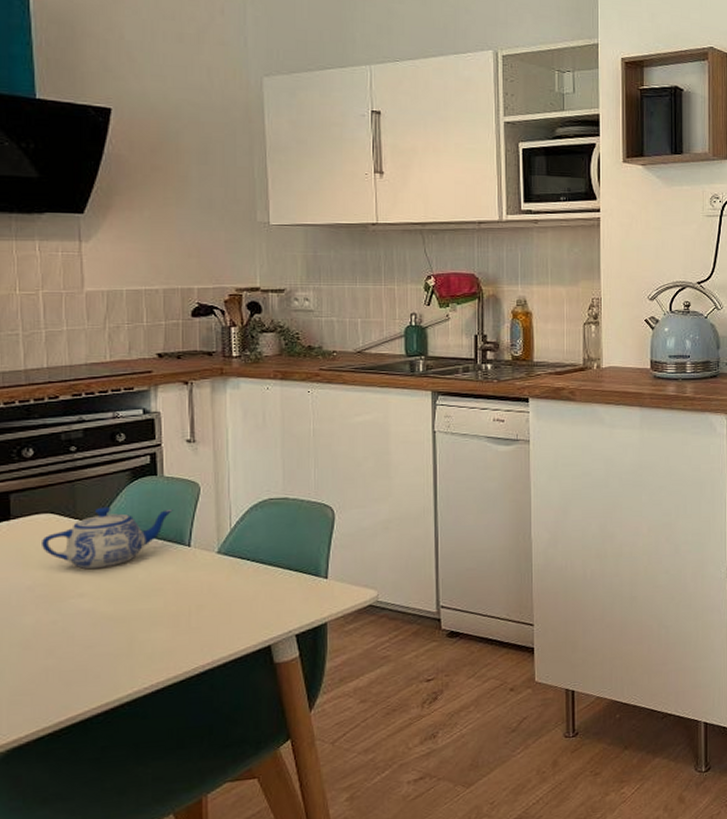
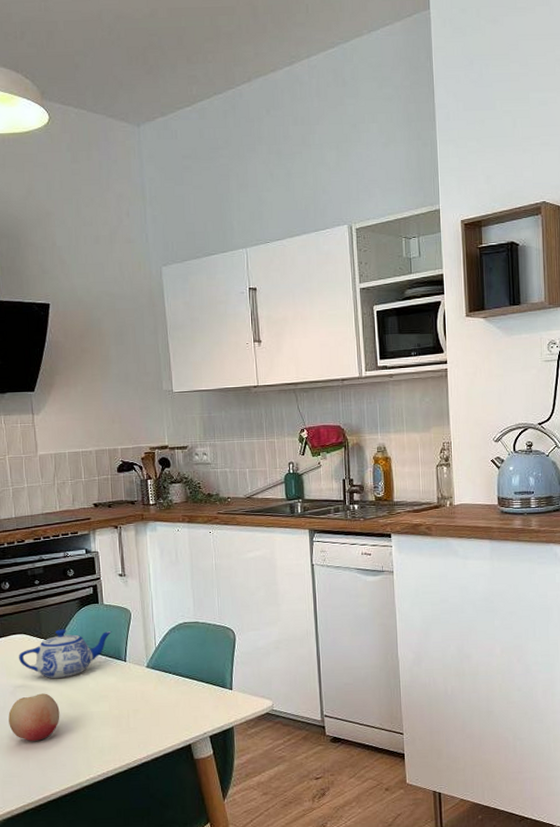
fruit: none [22,587,96,649] -> present [8,693,60,741]

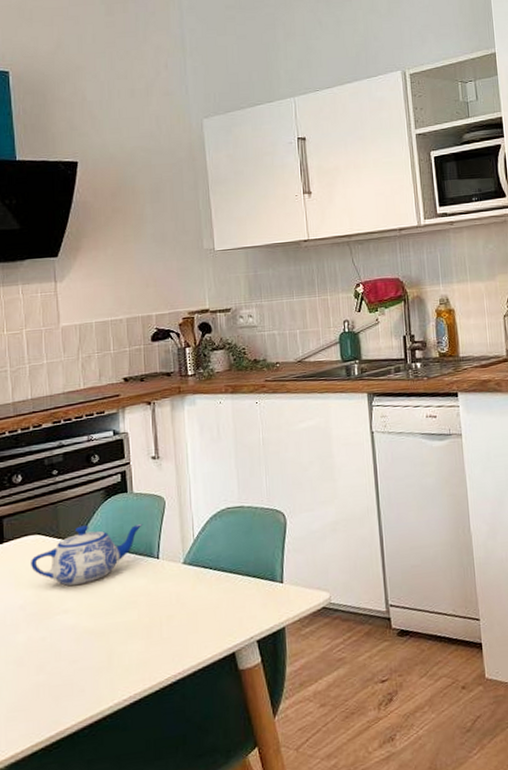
fruit: present [8,693,60,741] -> none [16,604,79,665]

